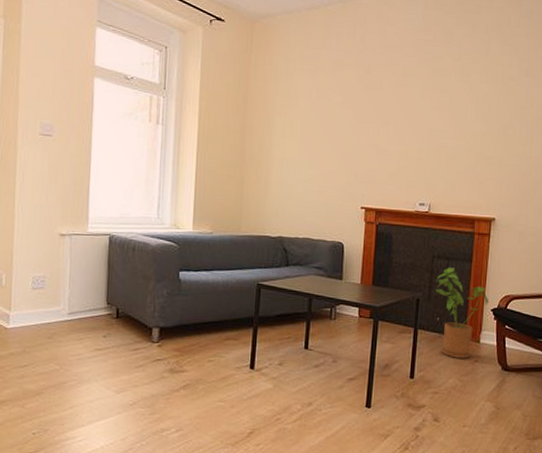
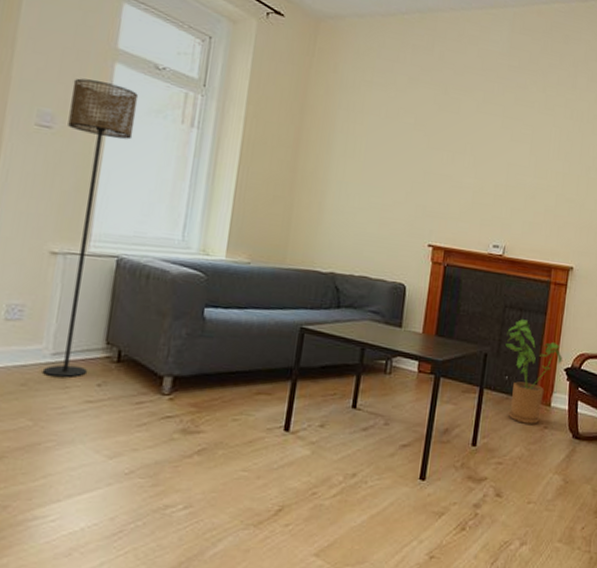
floor lamp: none [62,93,114,331] -> present [42,78,138,377]

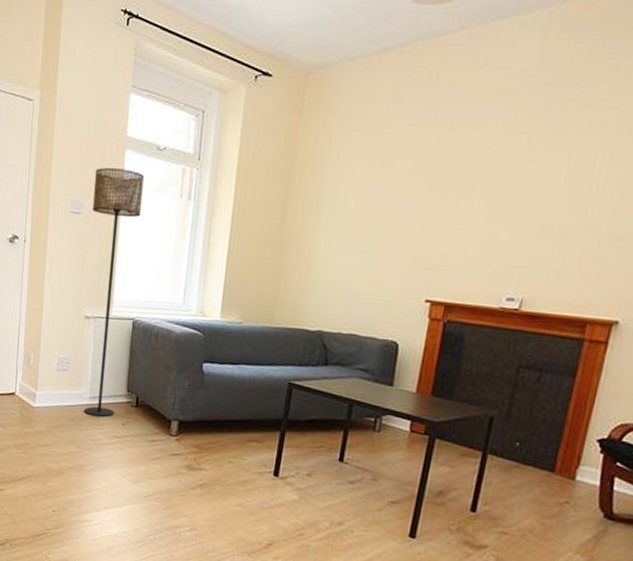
house plant: present [505,319,563,424] -> none [517,381,596,497]

